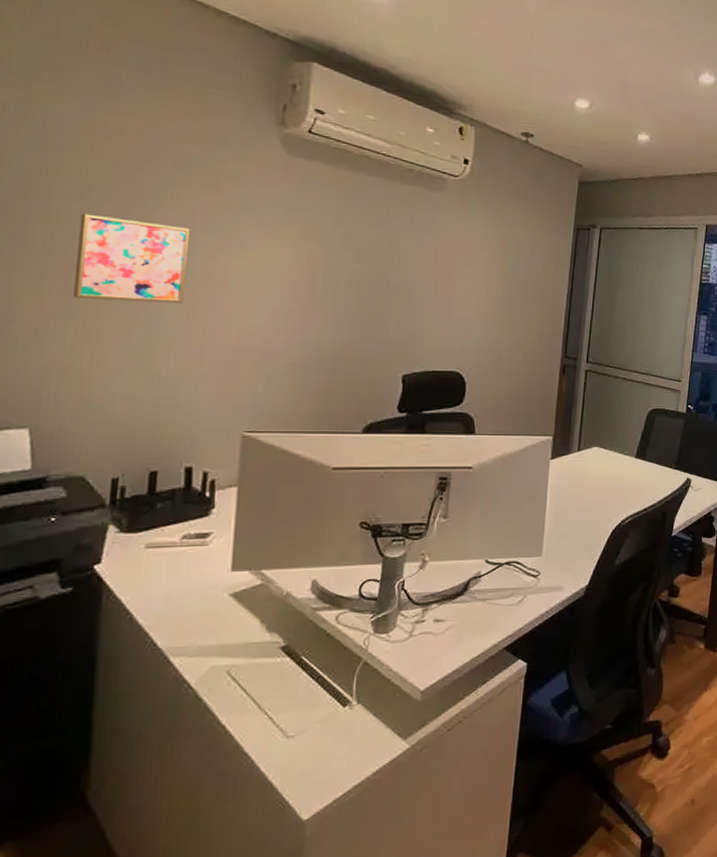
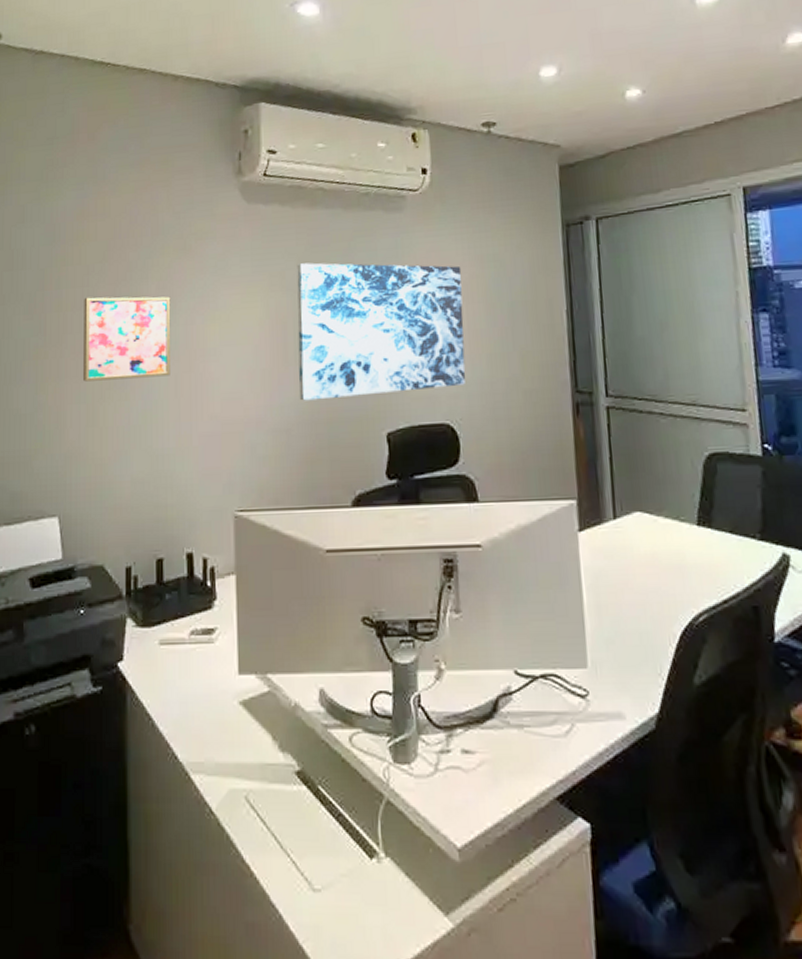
wall art: none [321,220,487,343] -> present [297,263,466,401]

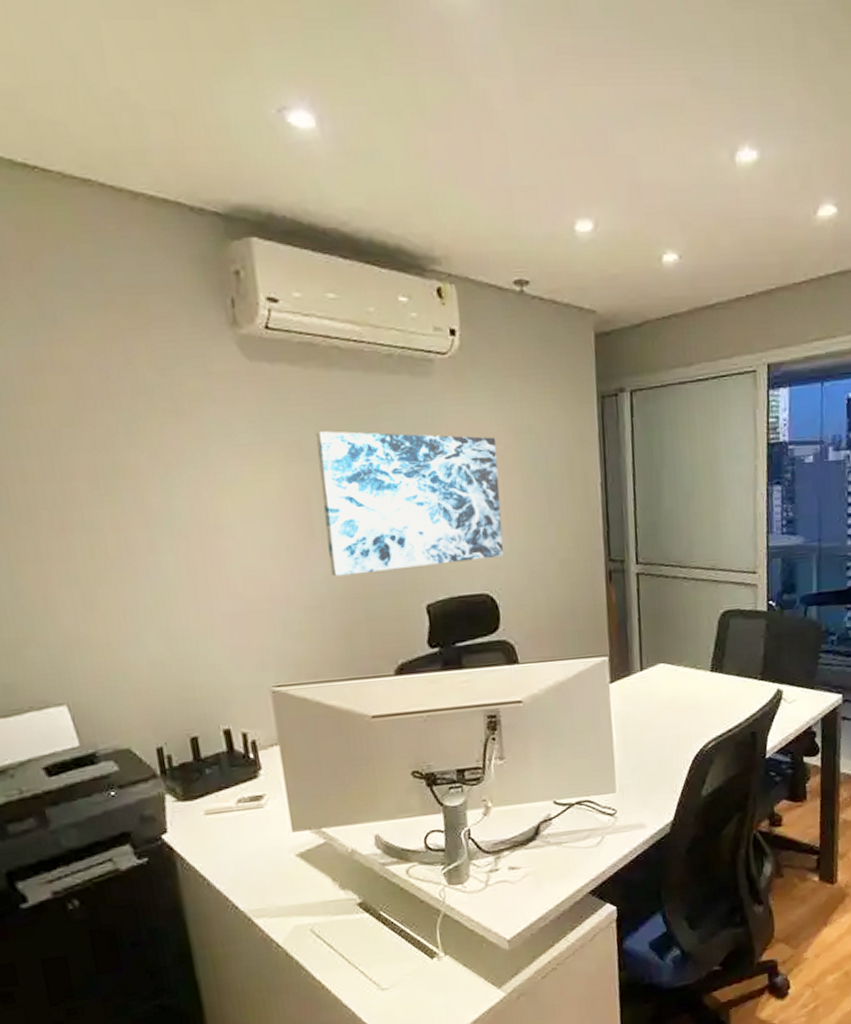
wall art: present [82,296,171,382] -> none [55,467,179,563]

